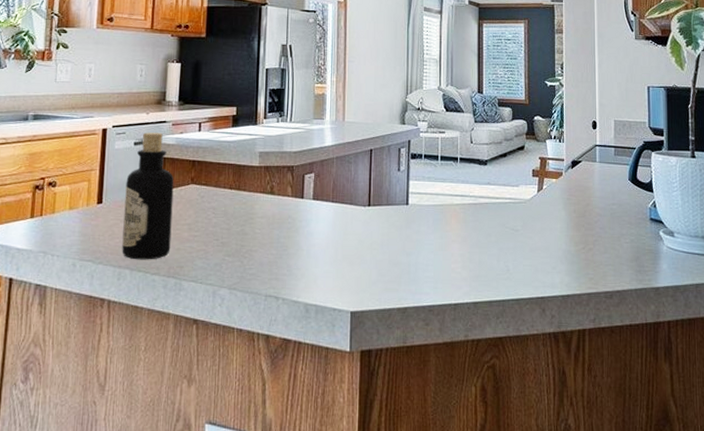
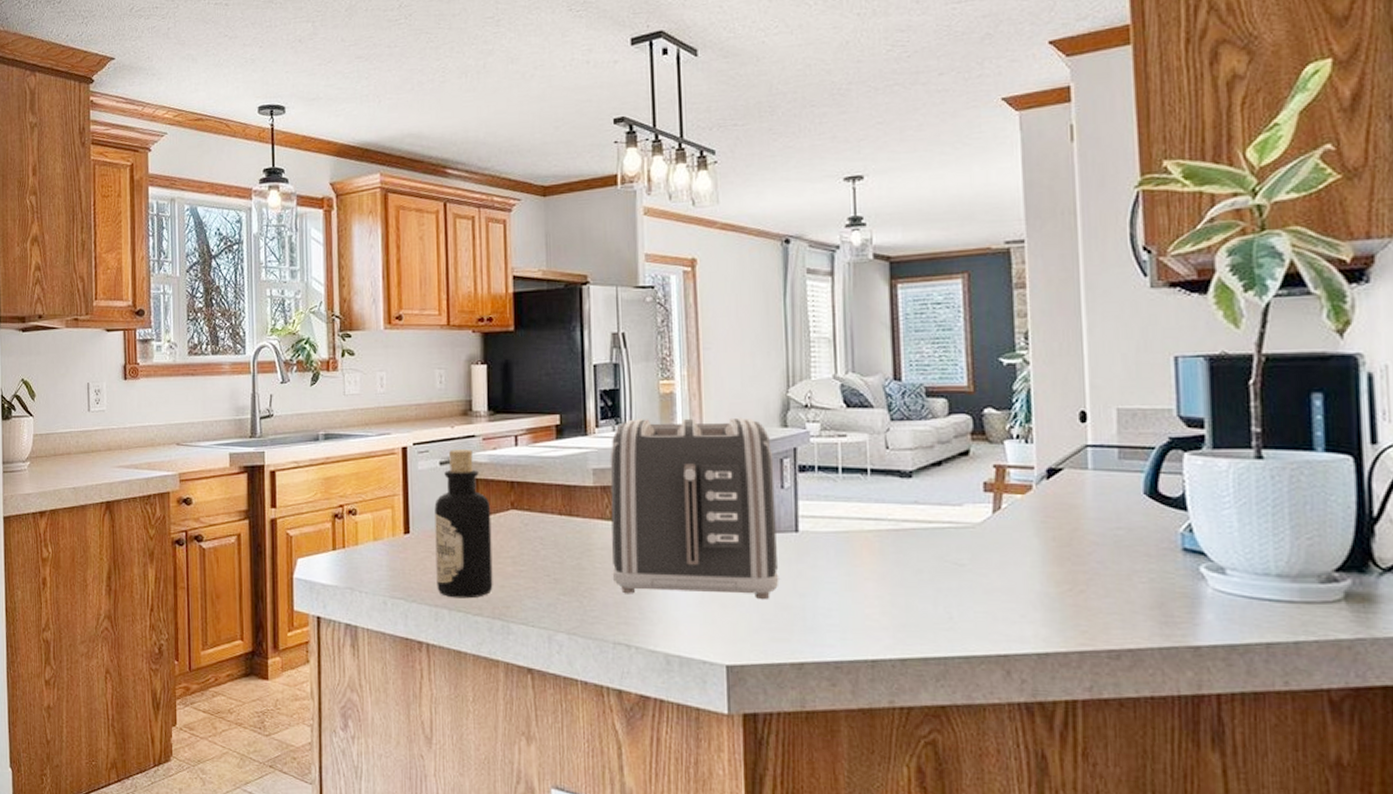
toaster: none [268,113,394,259] -> present [610,417,779,600]

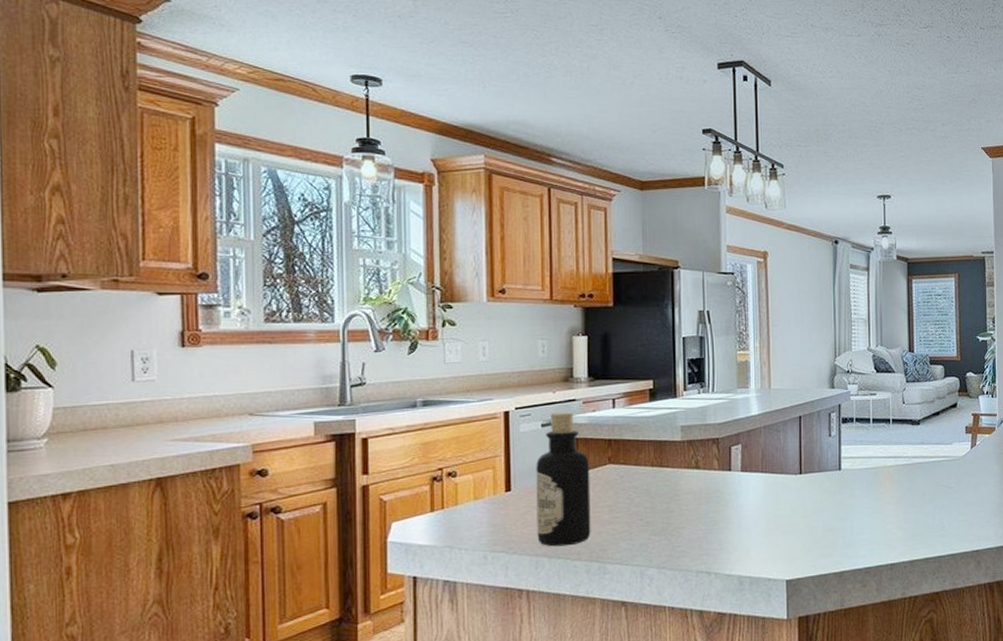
toaster: present [610,417,779,600] -> none [695,381,827,530]

